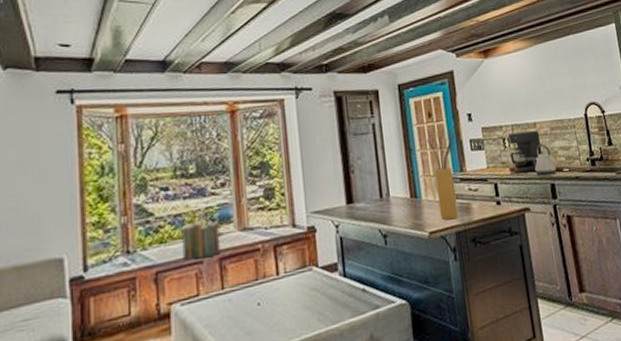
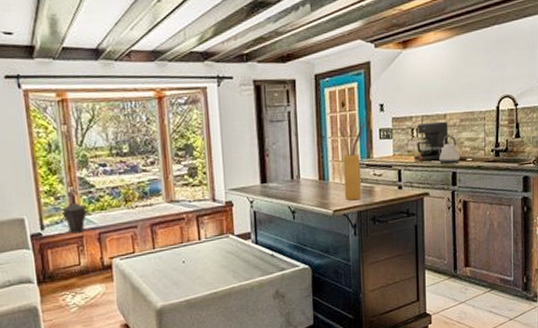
lantern: none [110,218,144,274] -> present [61,188,88,233]
books: present [181,220,221,261] -> none [118,193,152,225]

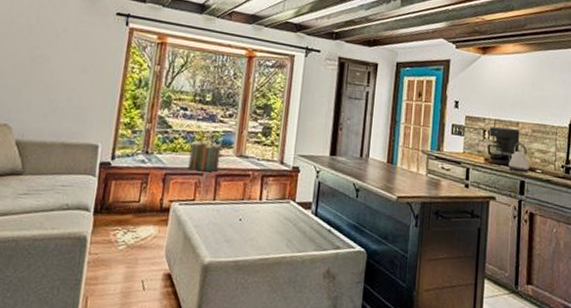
lantern: present [61,188,88,233] -> none [134,125,160,170]
books: none [118,193,152,225] -> present [188,140,222,173]
vase: present [338,114,371,201] -> none [410,105,445,191]

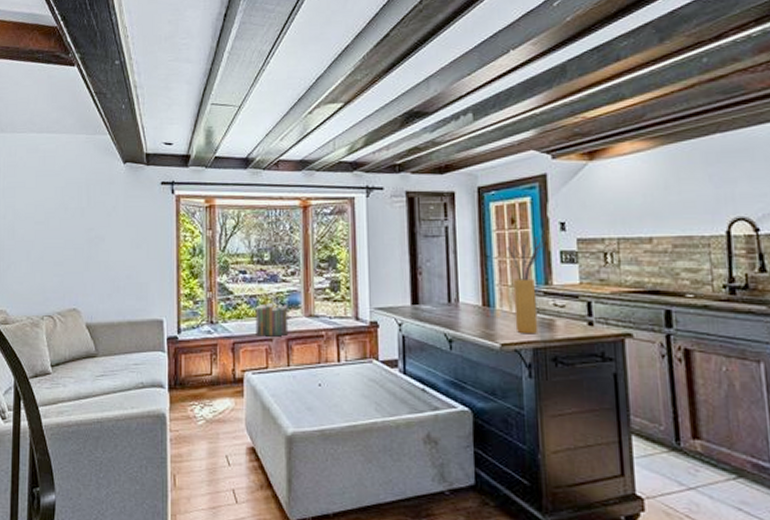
vase: none [410,105,445,191] -> present [506,232,548,334]
coffee maker: present [483,126,520,166] -> none [608,246,658,294]
kettle: present [508,142,530,173] -> none [645,263,677,300]

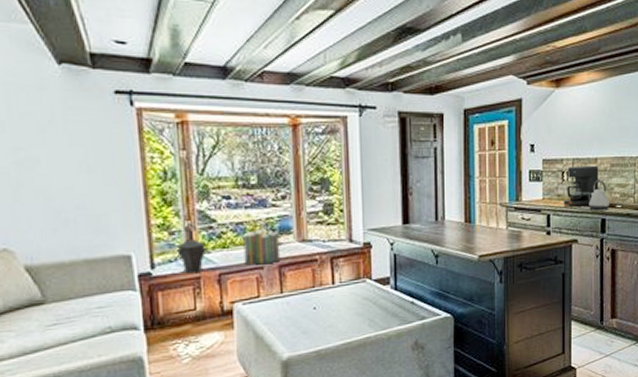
lantern: none [198,293,224,341] -> present [175,222,207,274]
vase: present [506,232,548,334] -> none [486,154,520,246]
coffee maker: none [608,246,658,294] -> present [563,165,599,207]
kettle: none [645,263,677,300] -> present [589,180,610,211]

